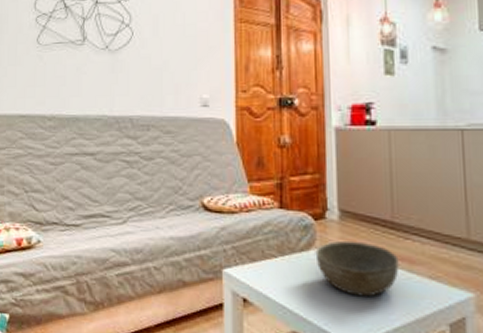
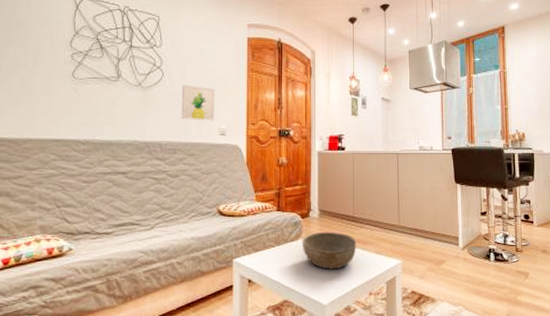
wall art: none [154,44,195,89] -> present [181,84,215,121]

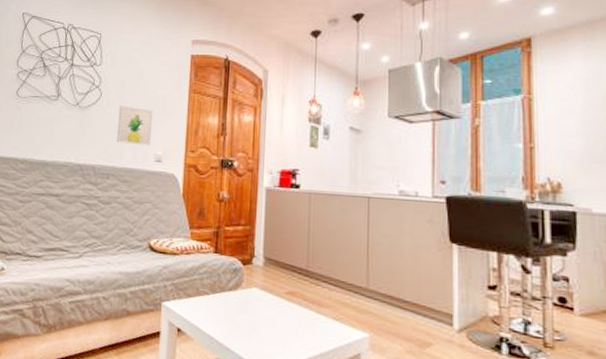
bowl: present [302,231,357,270] -> none [241,283,310,333]

